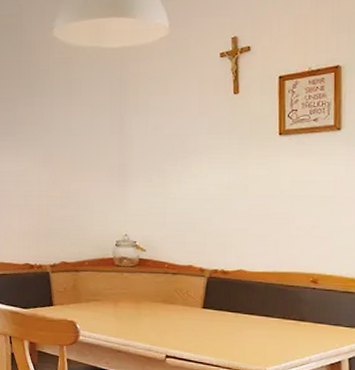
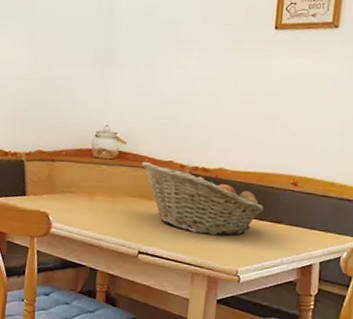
fruit basket: none [162,267,287,337] -> present [141,161,264,236]

